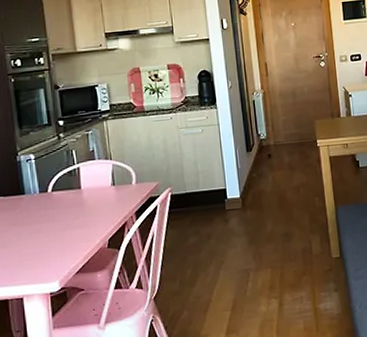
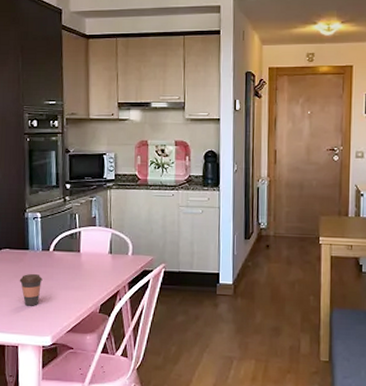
coffee cup: none [17,218,43,254] -> present [19,273,43,306]

